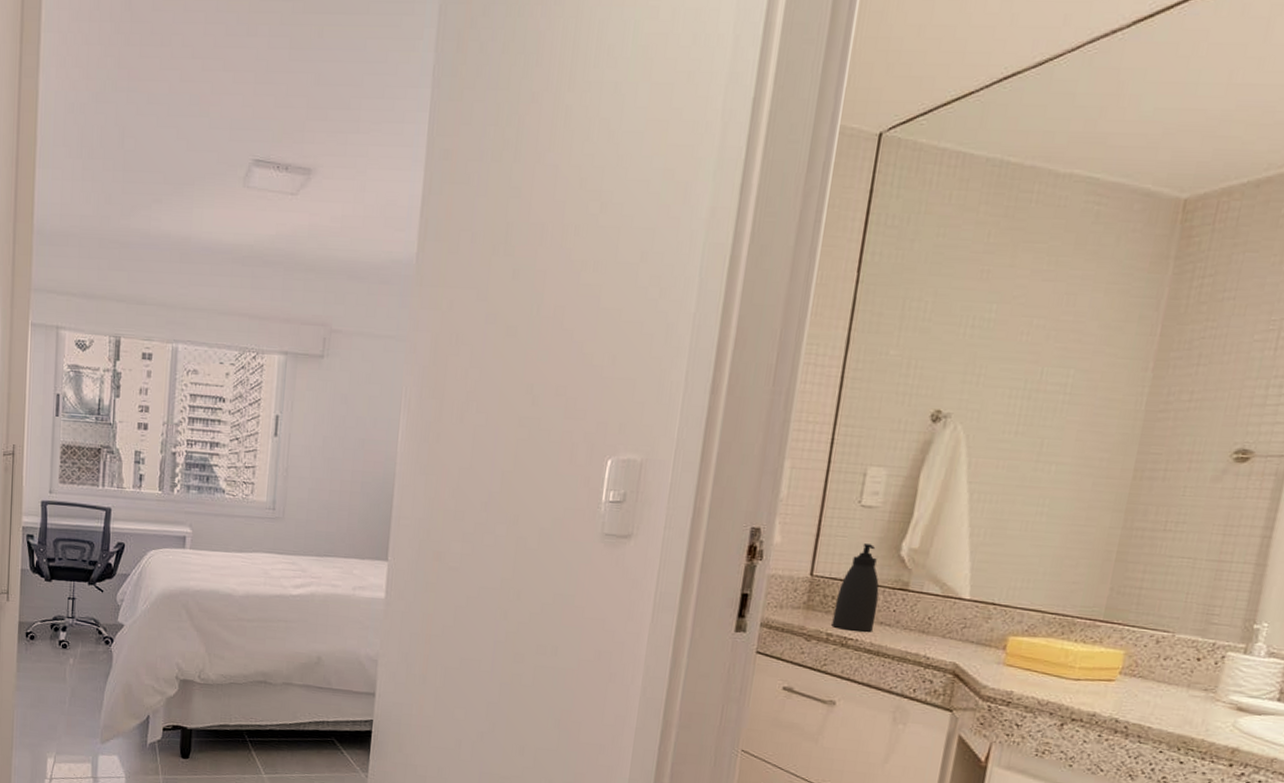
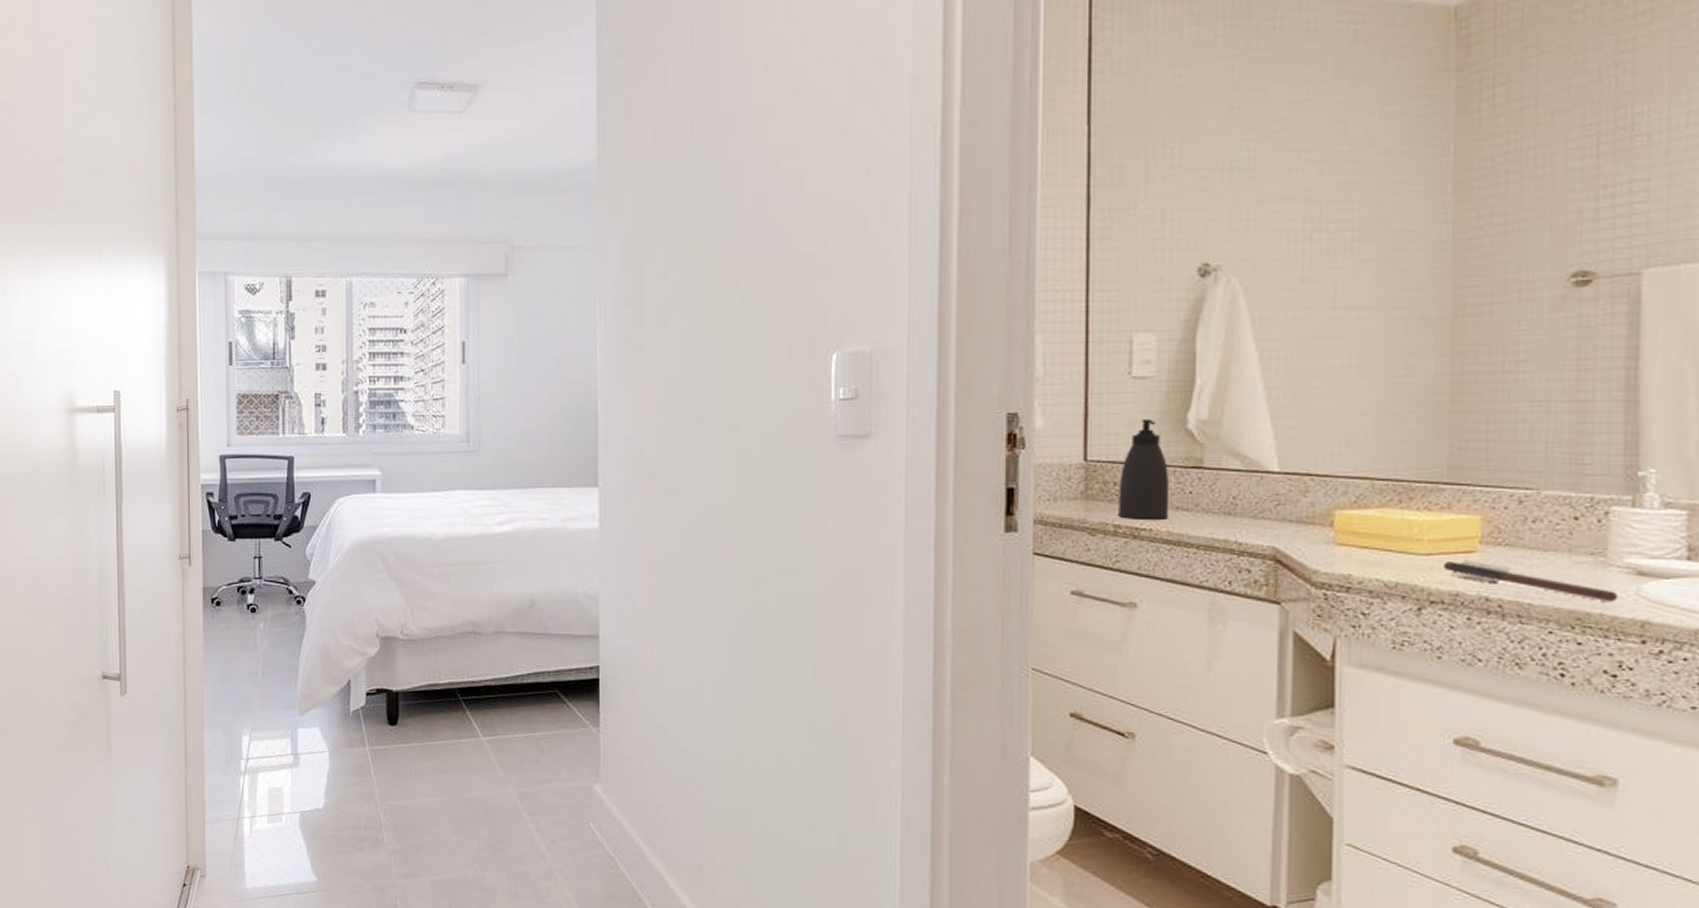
hairbrush: none [1086,687,1219,731] -> present [1442,560,1618,603]

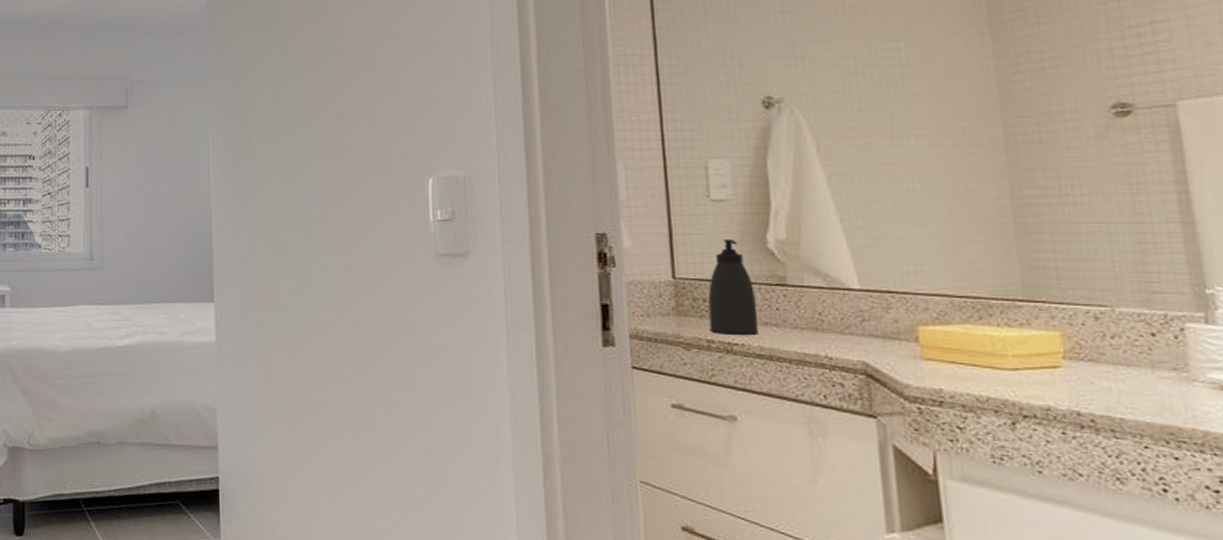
hairbrush: present [1442,560,1618,603] -> none [1030,375,1207,418]

